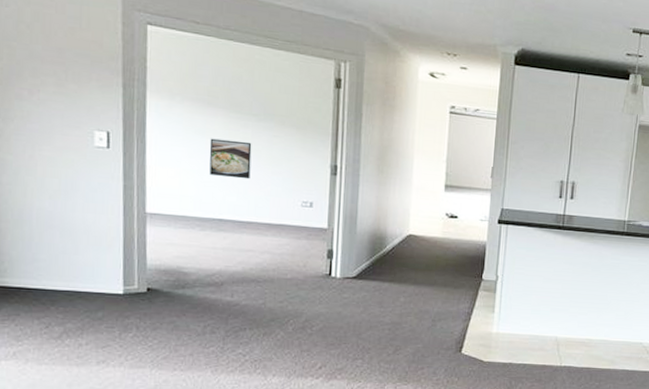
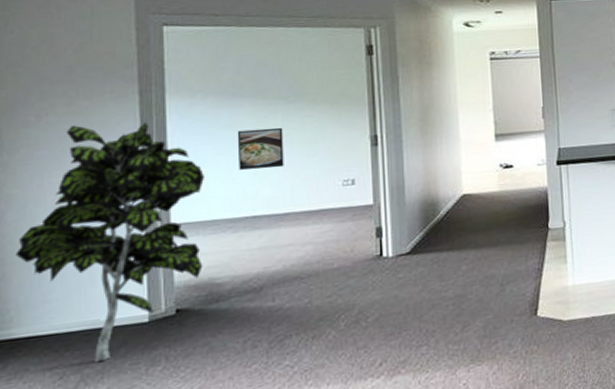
indoor plant: none [9,105,178,320] -> present [15,122,204,363]

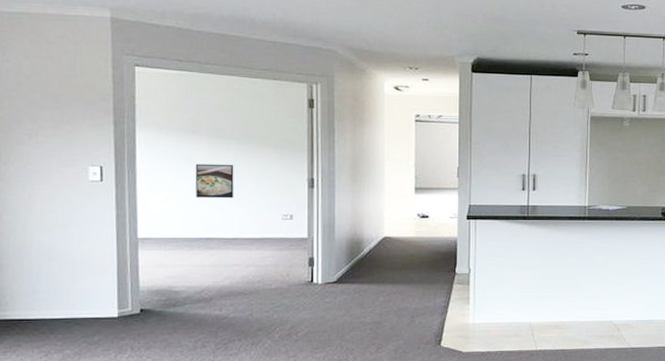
indoor plant: present [15,122,204,363] -> none [11,146,166,346]

